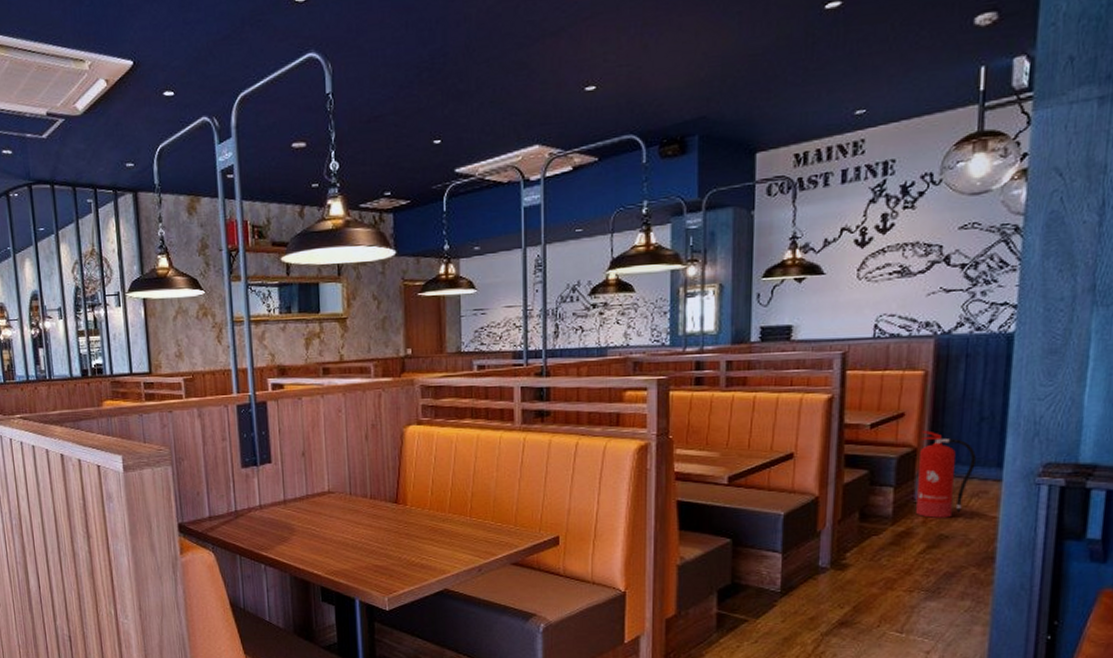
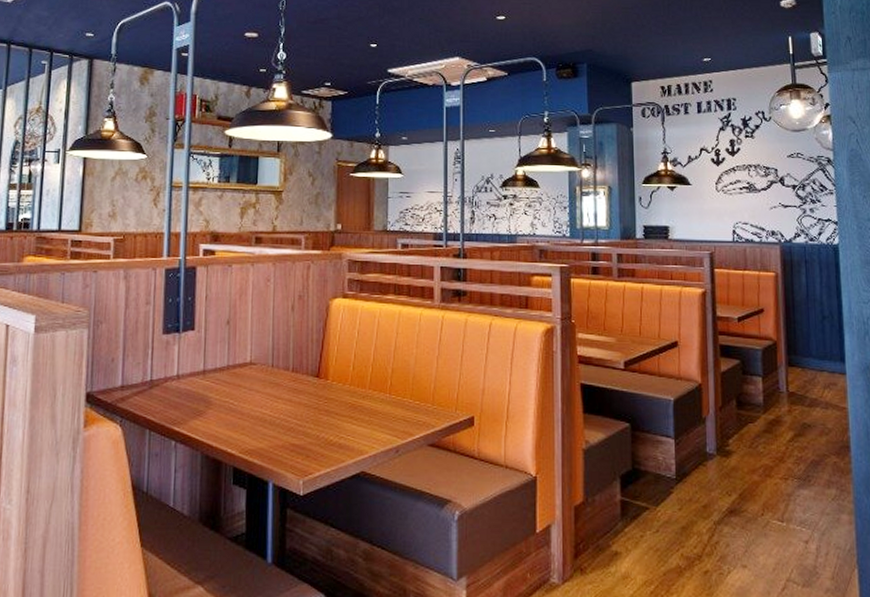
fire extinguisher: present [916,430,977,518] -> none [779,325,824,407]

